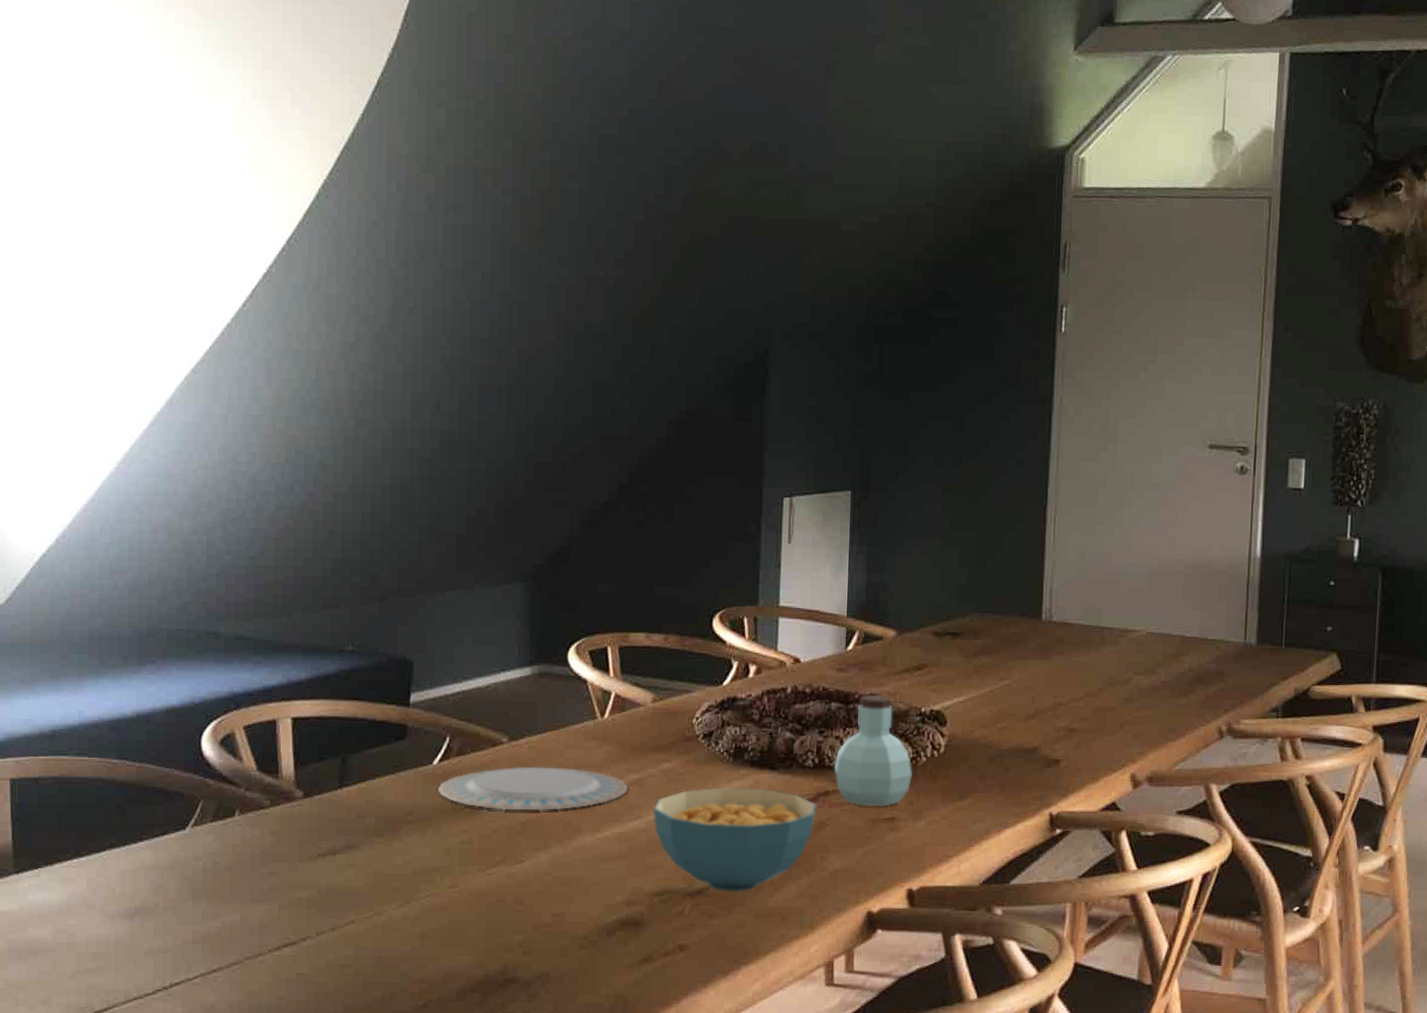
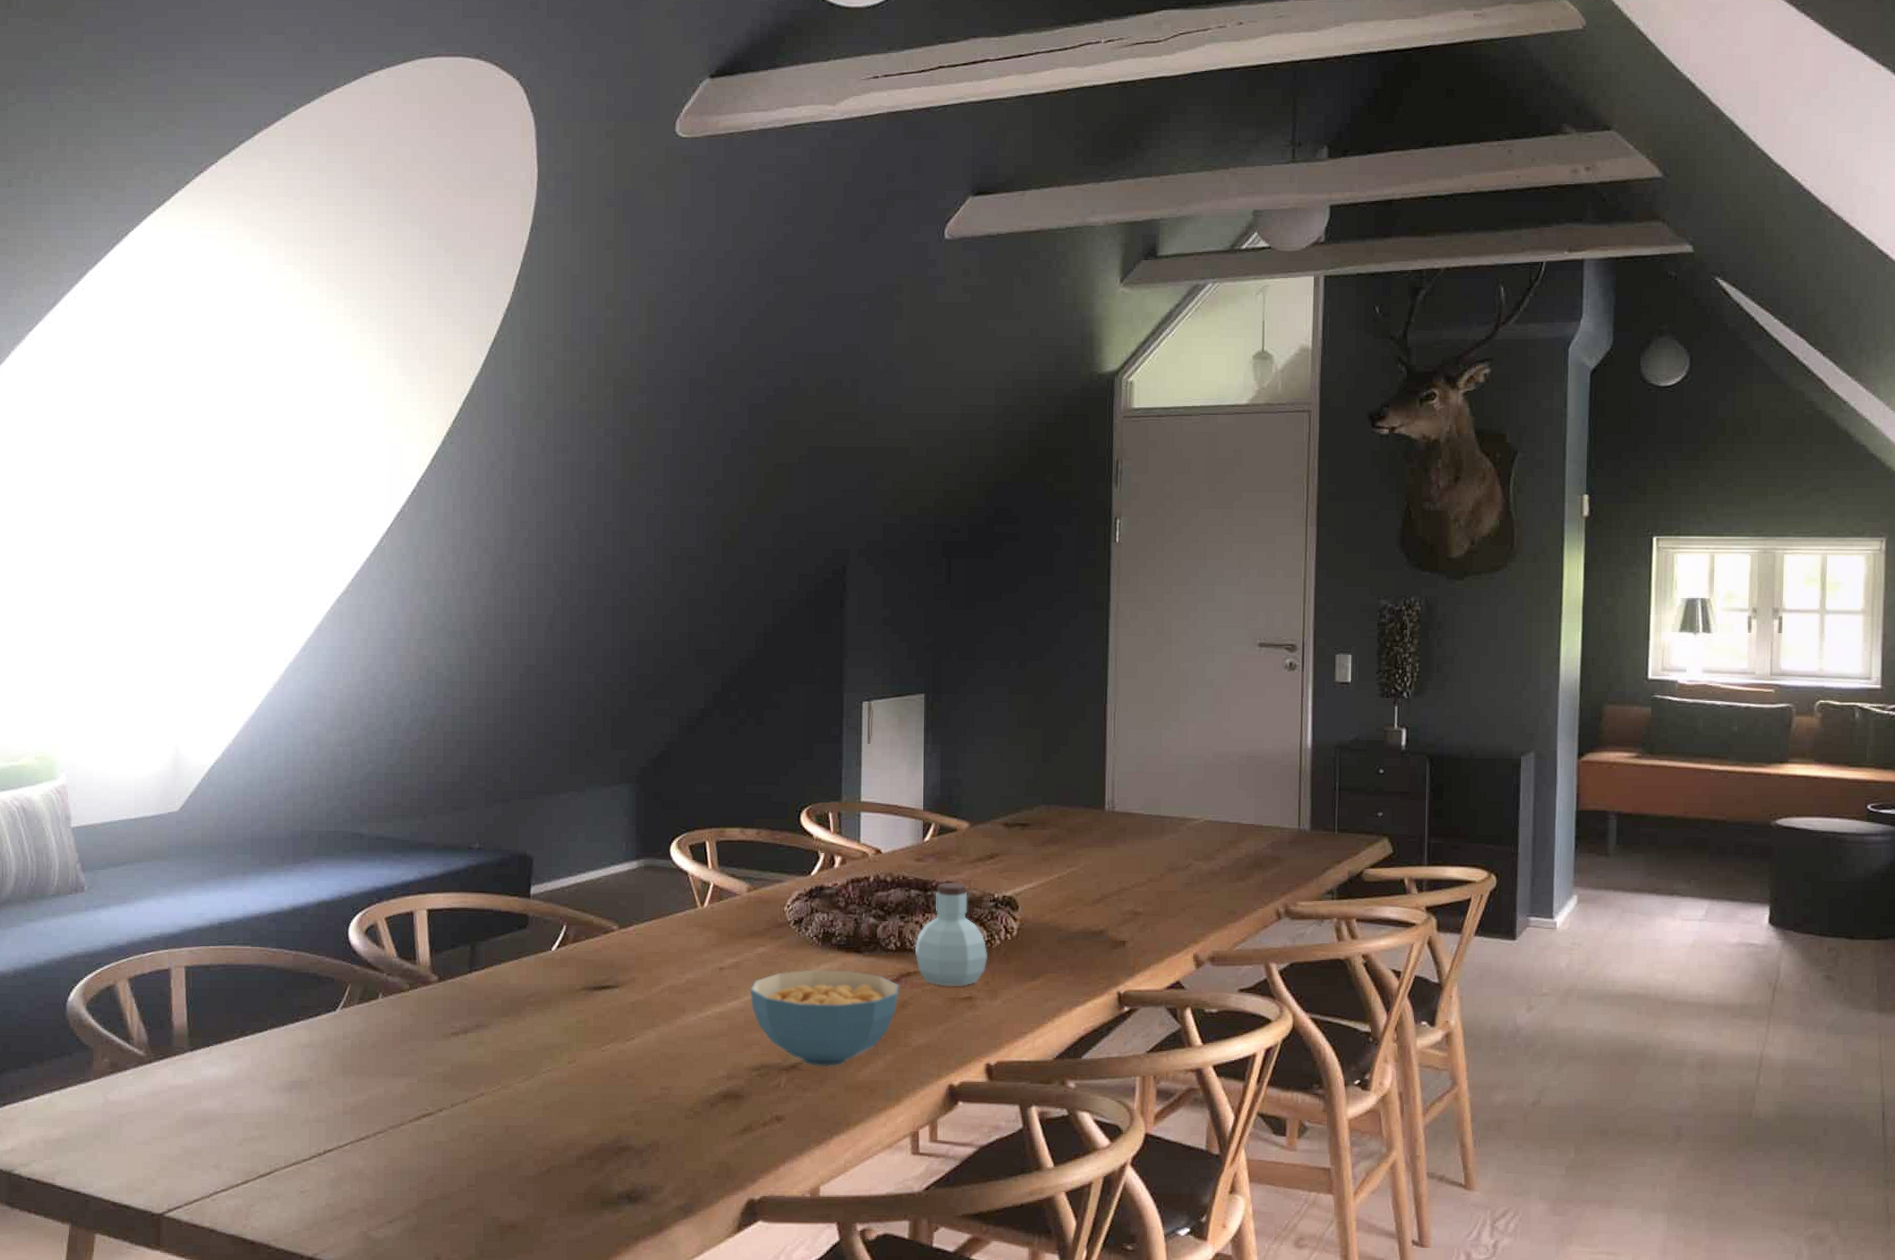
plate: present [438,766,628,811] -> none [557,951,727,993]

